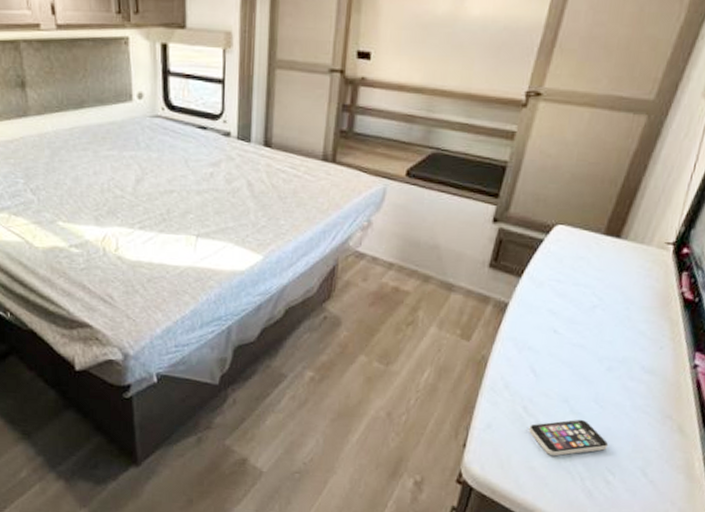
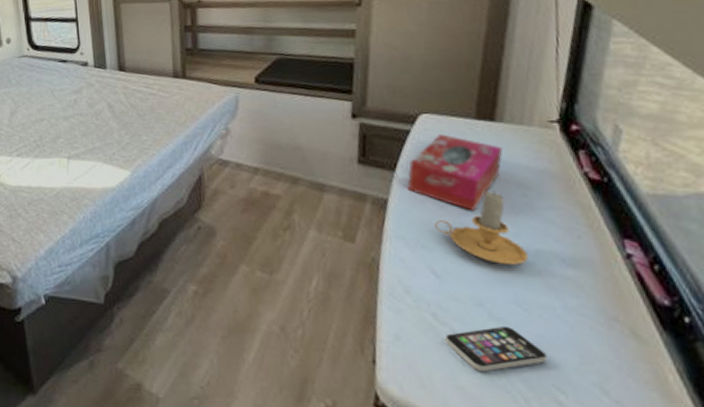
tissue box: none [528,246,621,319] -> present [407,134,503,211]
candle: none [543,302,616,369] -> present [433,191,528,266]

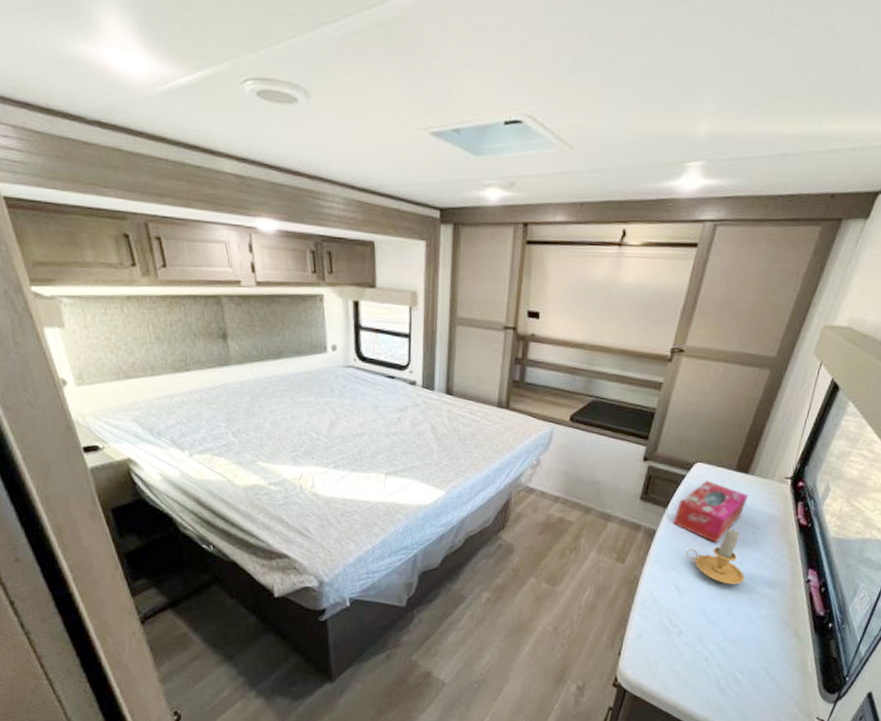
smartphone: present [445,325,548,372] -> none [673,628,739,661]

